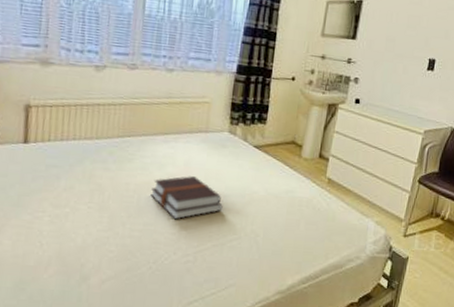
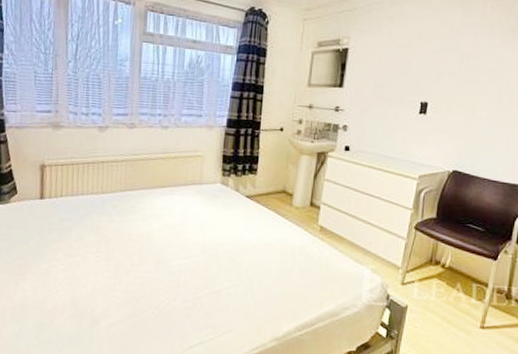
hardback book: present [151,176,223,220] -> none [151,226,218,268]

